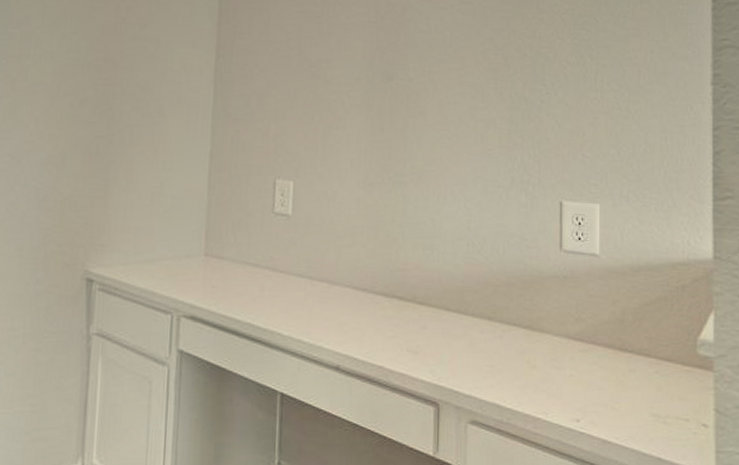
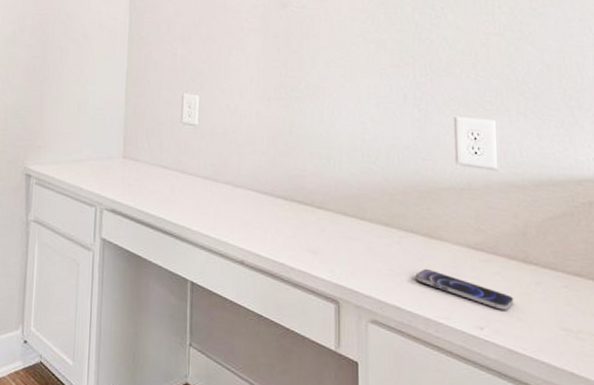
smartphone: none [516,363,609,401] -> present [415,269,514,311]

